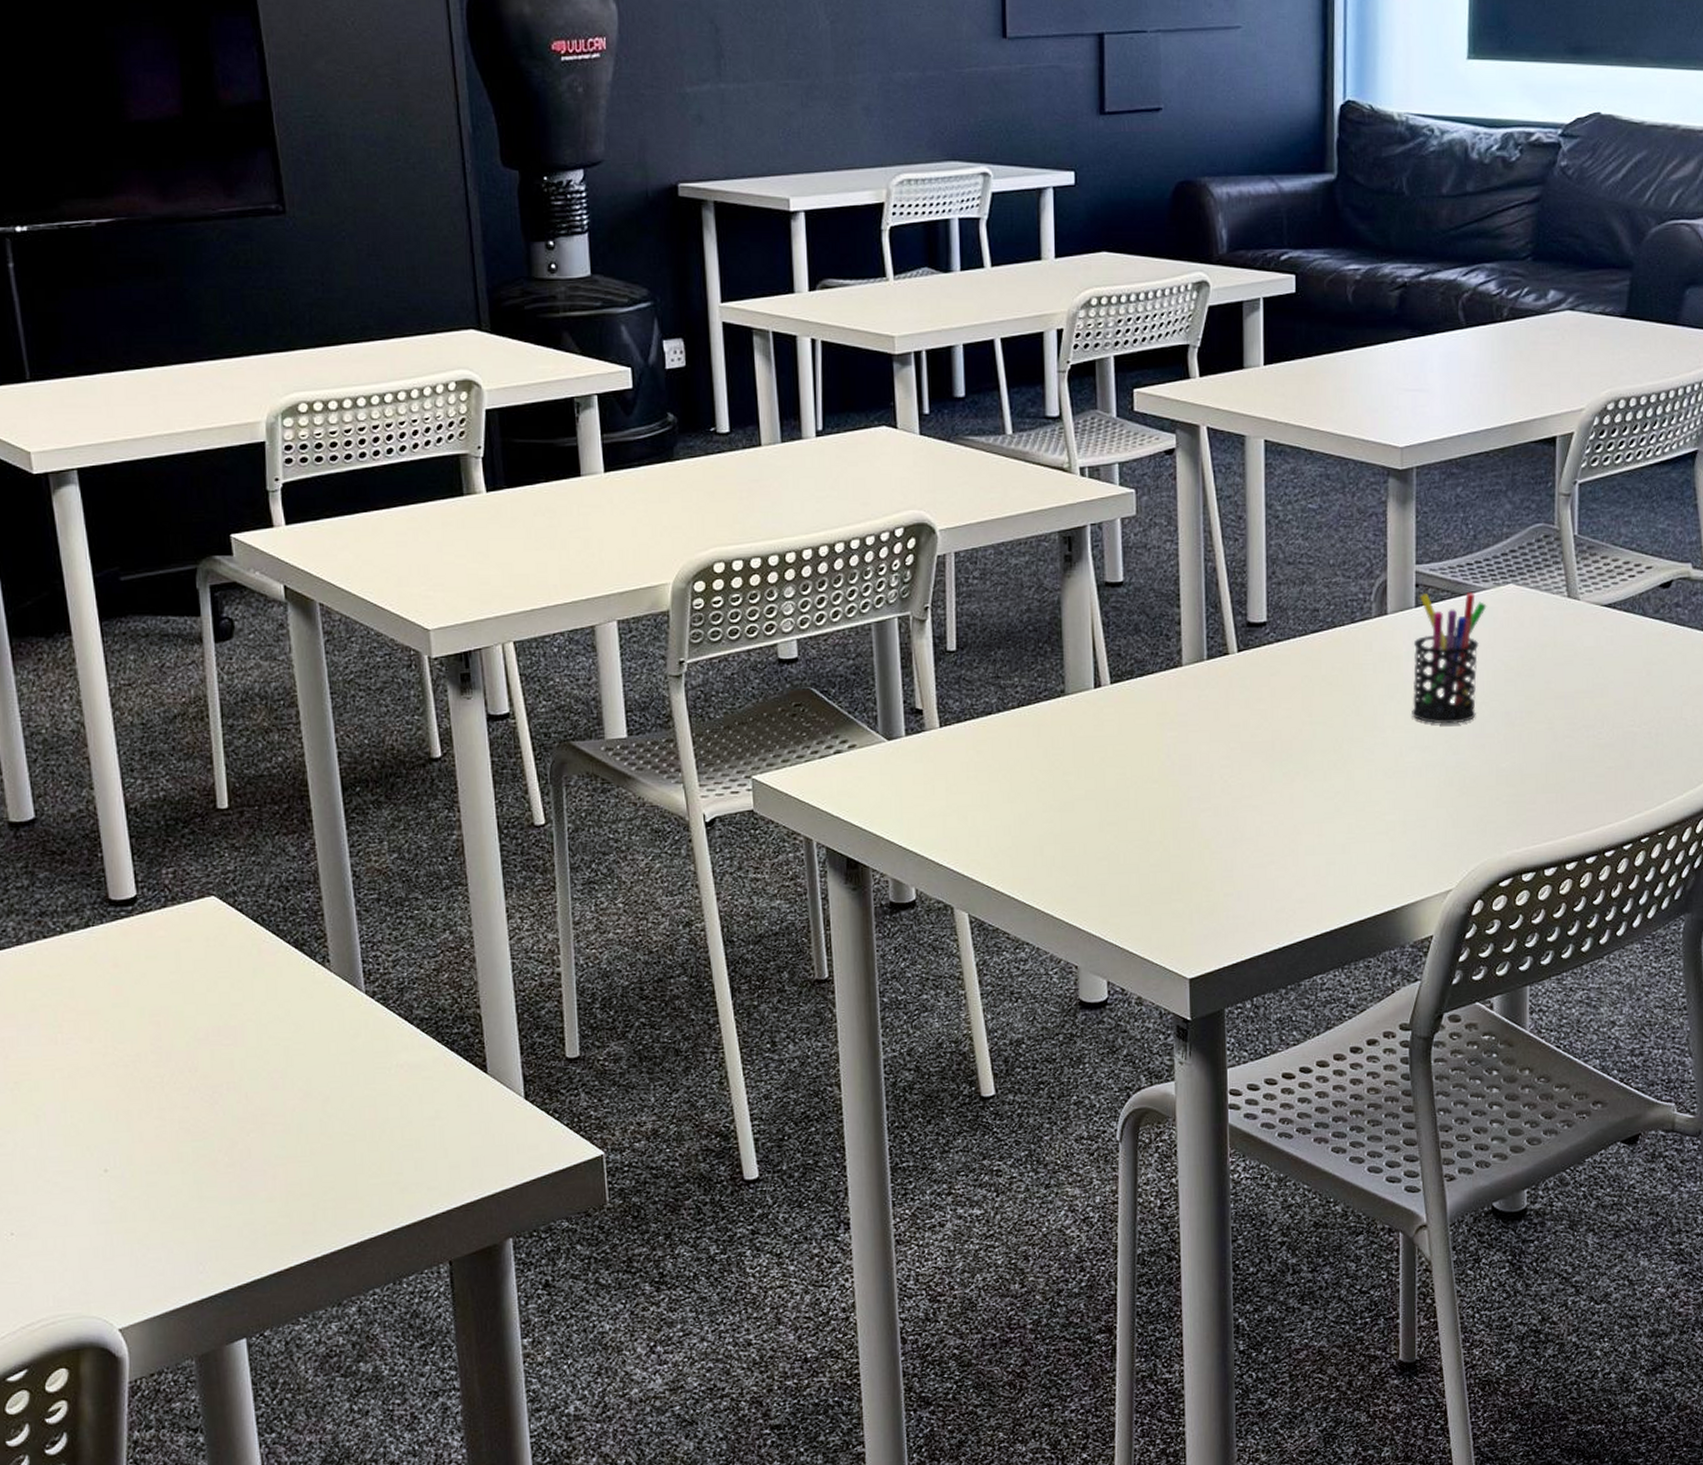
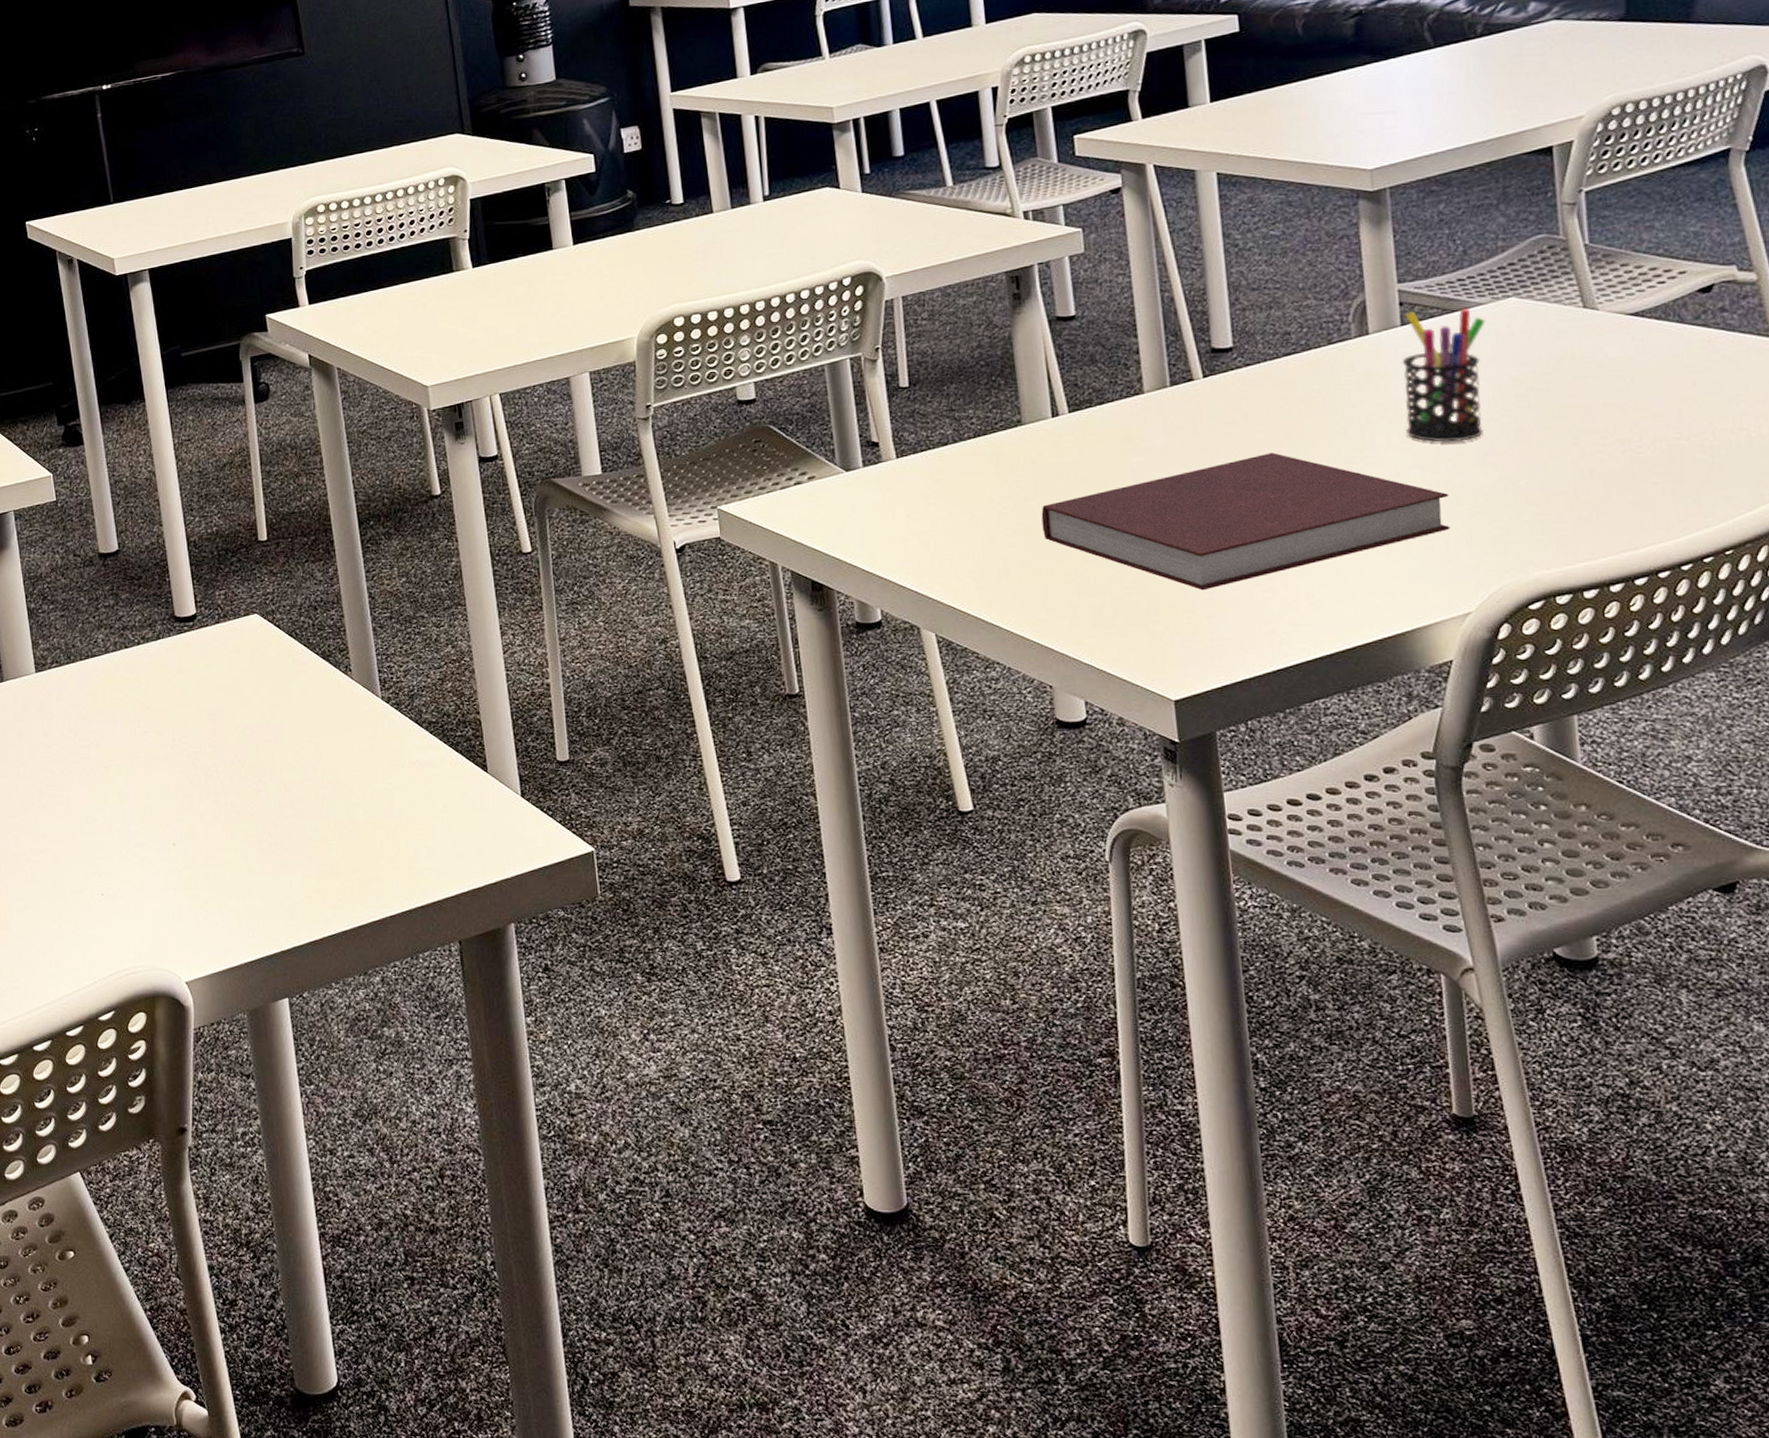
notebook: none [1078,730,1442,869] -> present [1041,452,1450,591]

